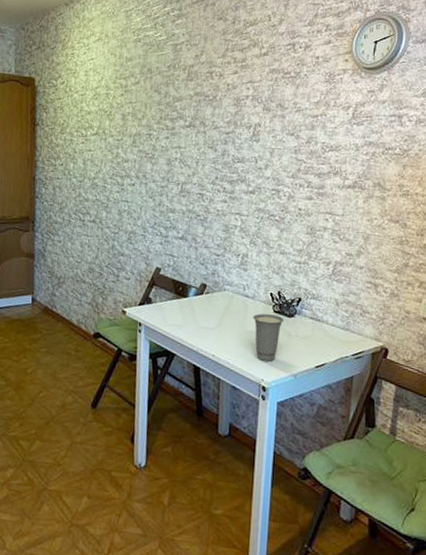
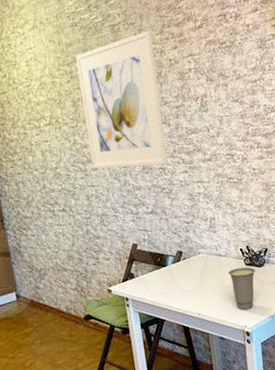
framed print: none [130,52,214,191] -> present [76,30,168,169]

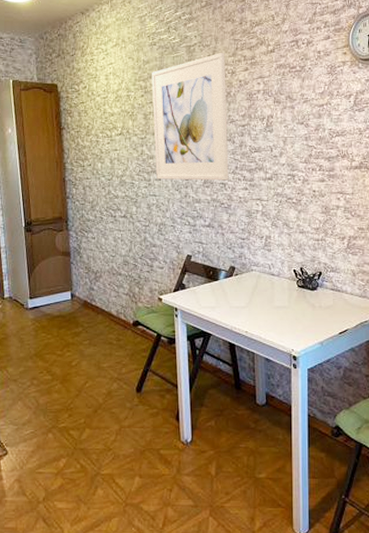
cup: present [228,267,256,310] -> none [280,289,308,332]

